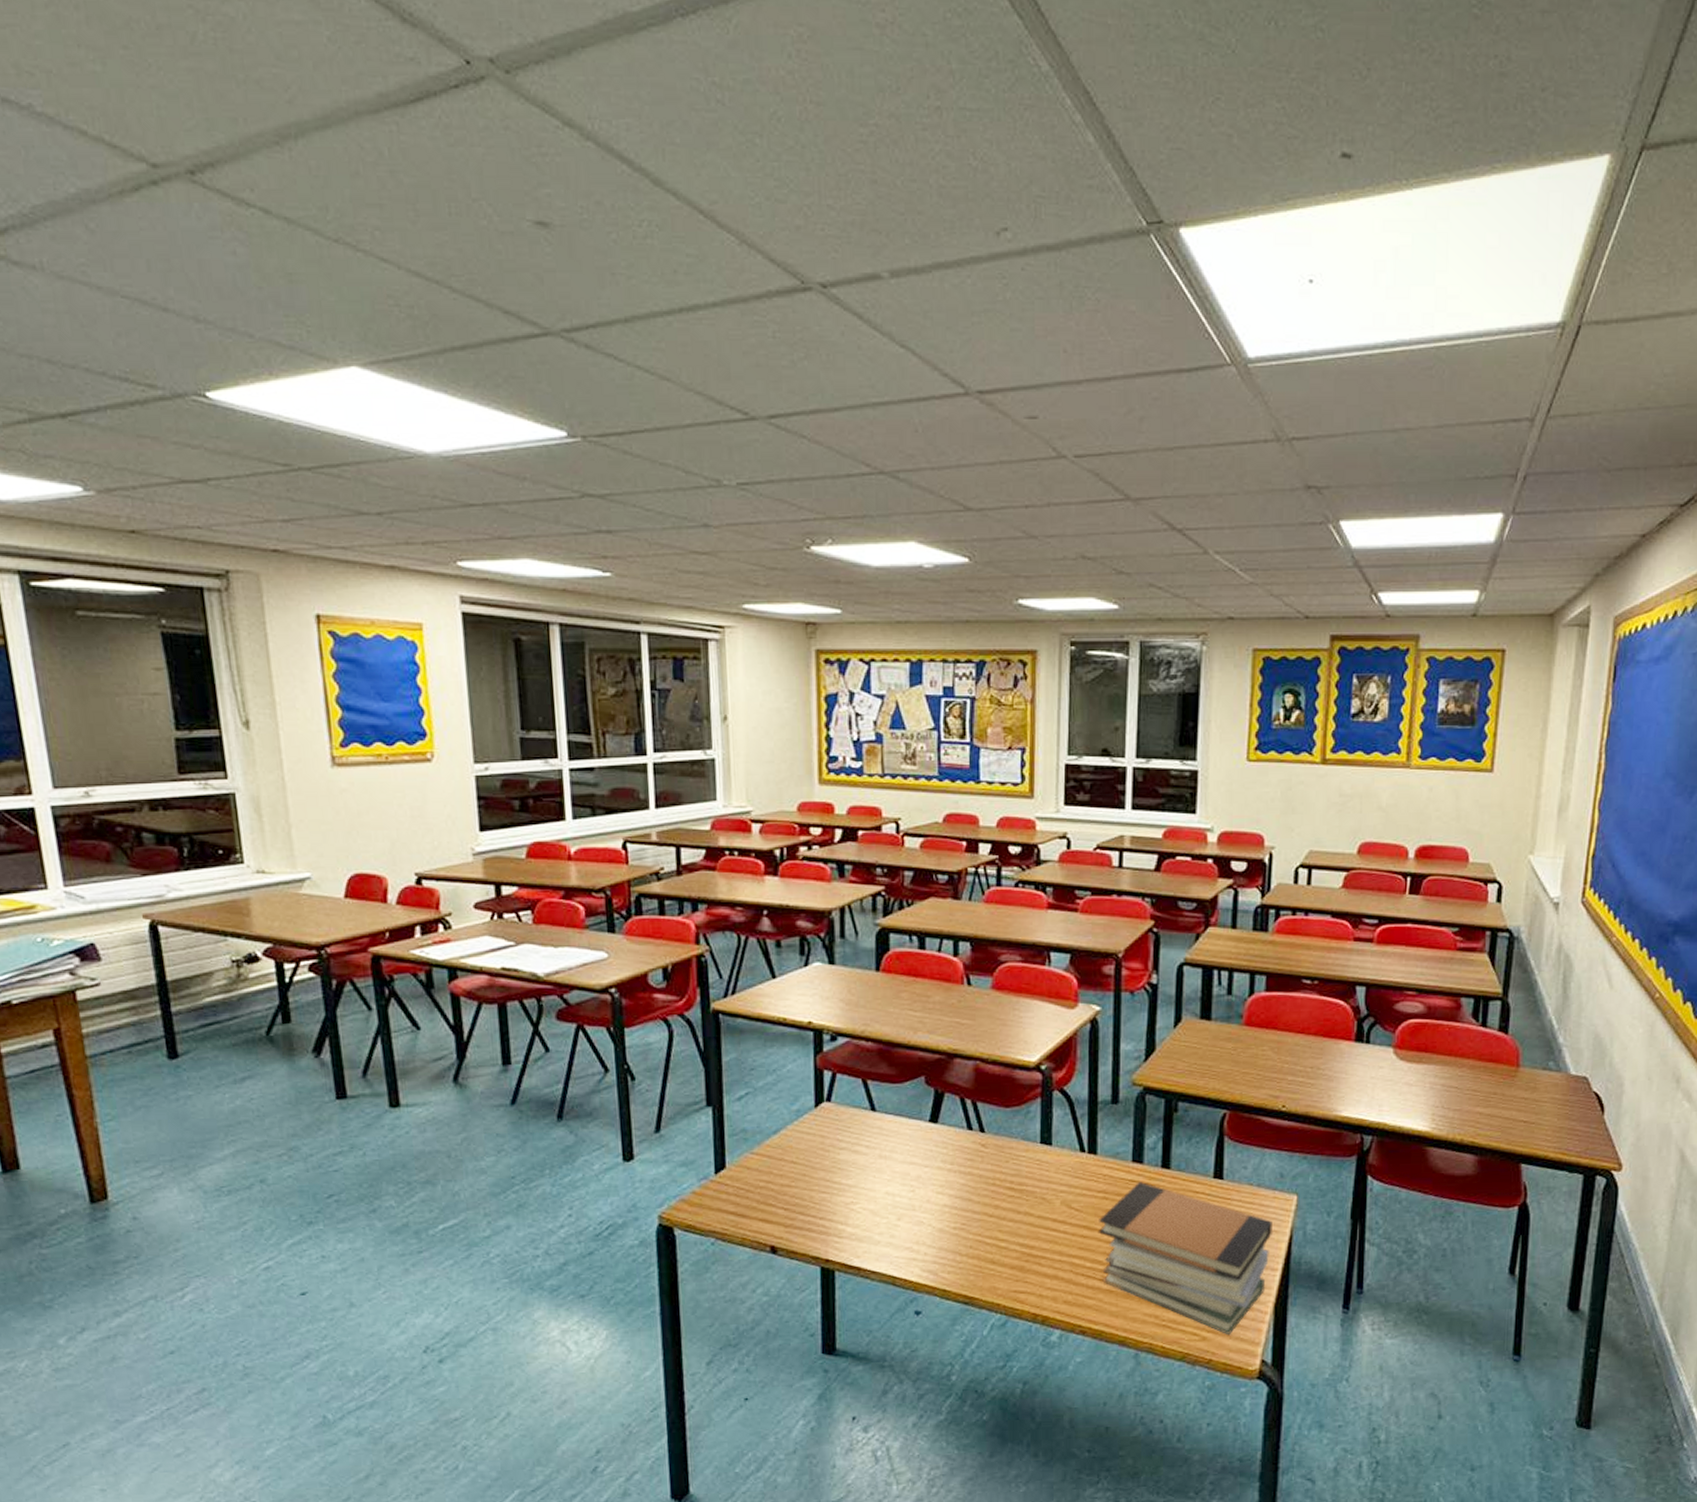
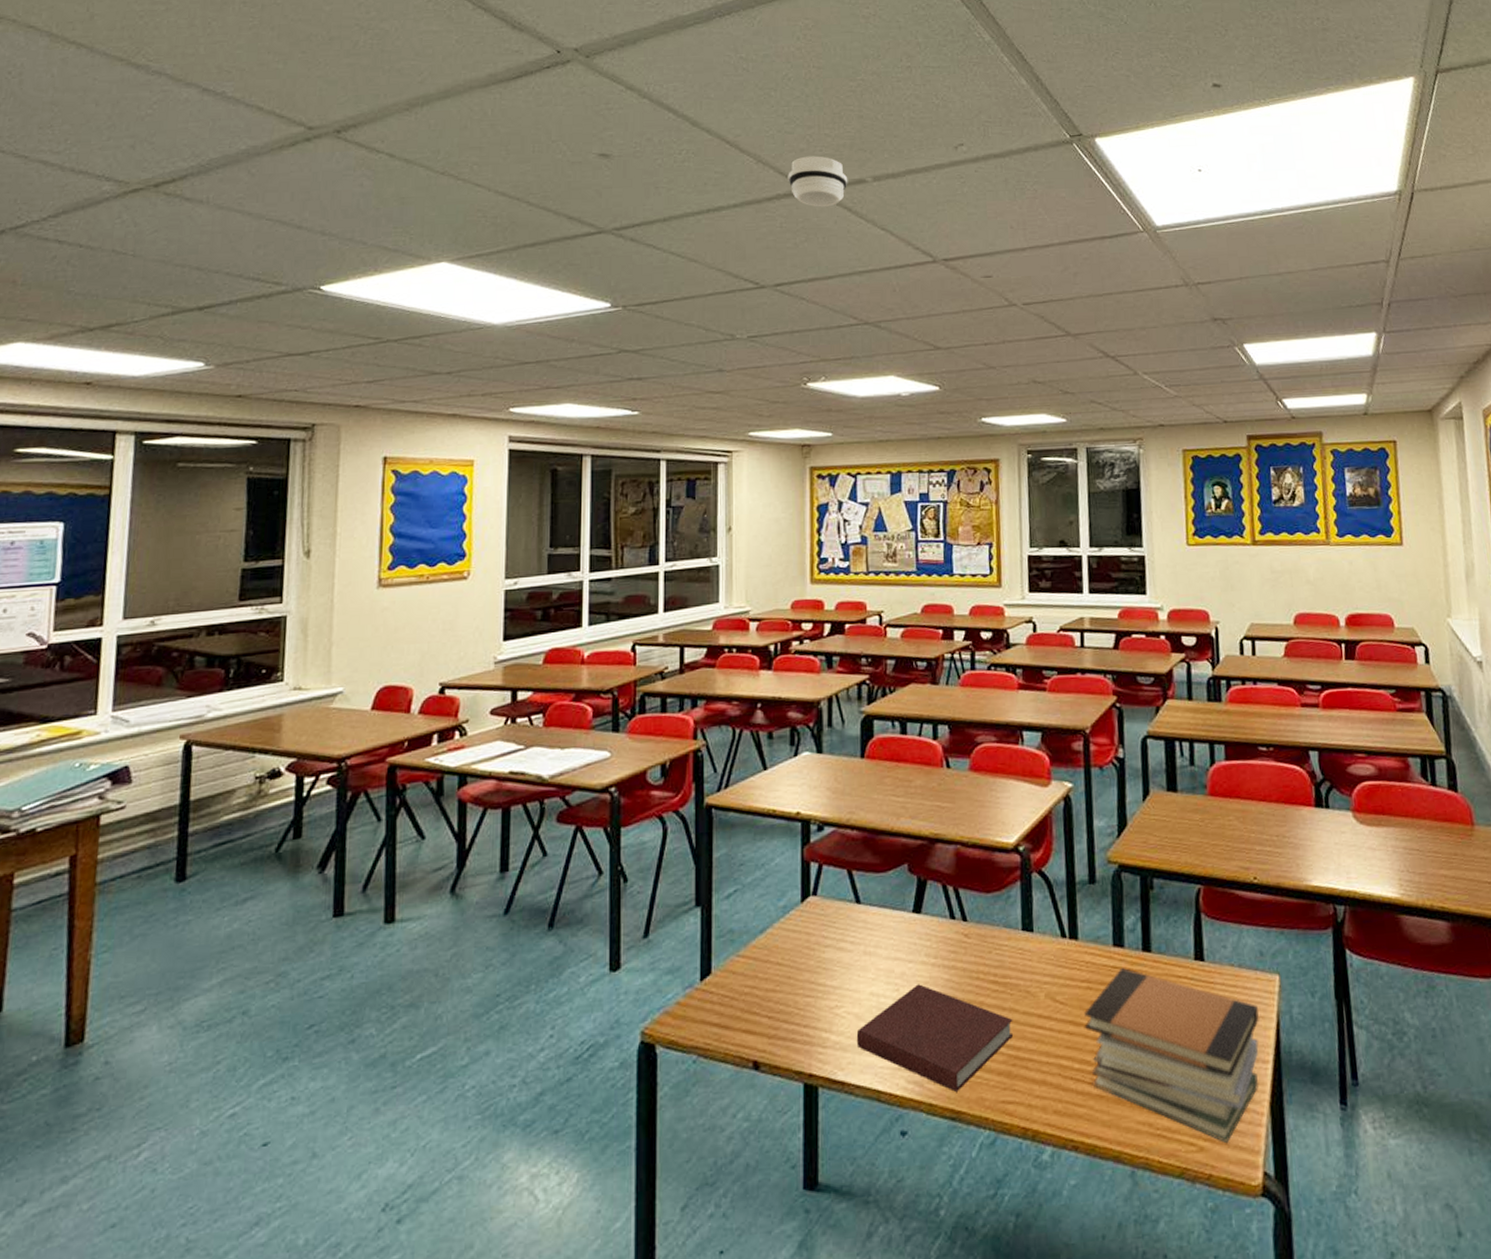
smoke detector: none [780,237,858,312] -> present [788,156,848,207]
notebook: none [872,1187,1028,1281] -> present [856,984,1014,1092]

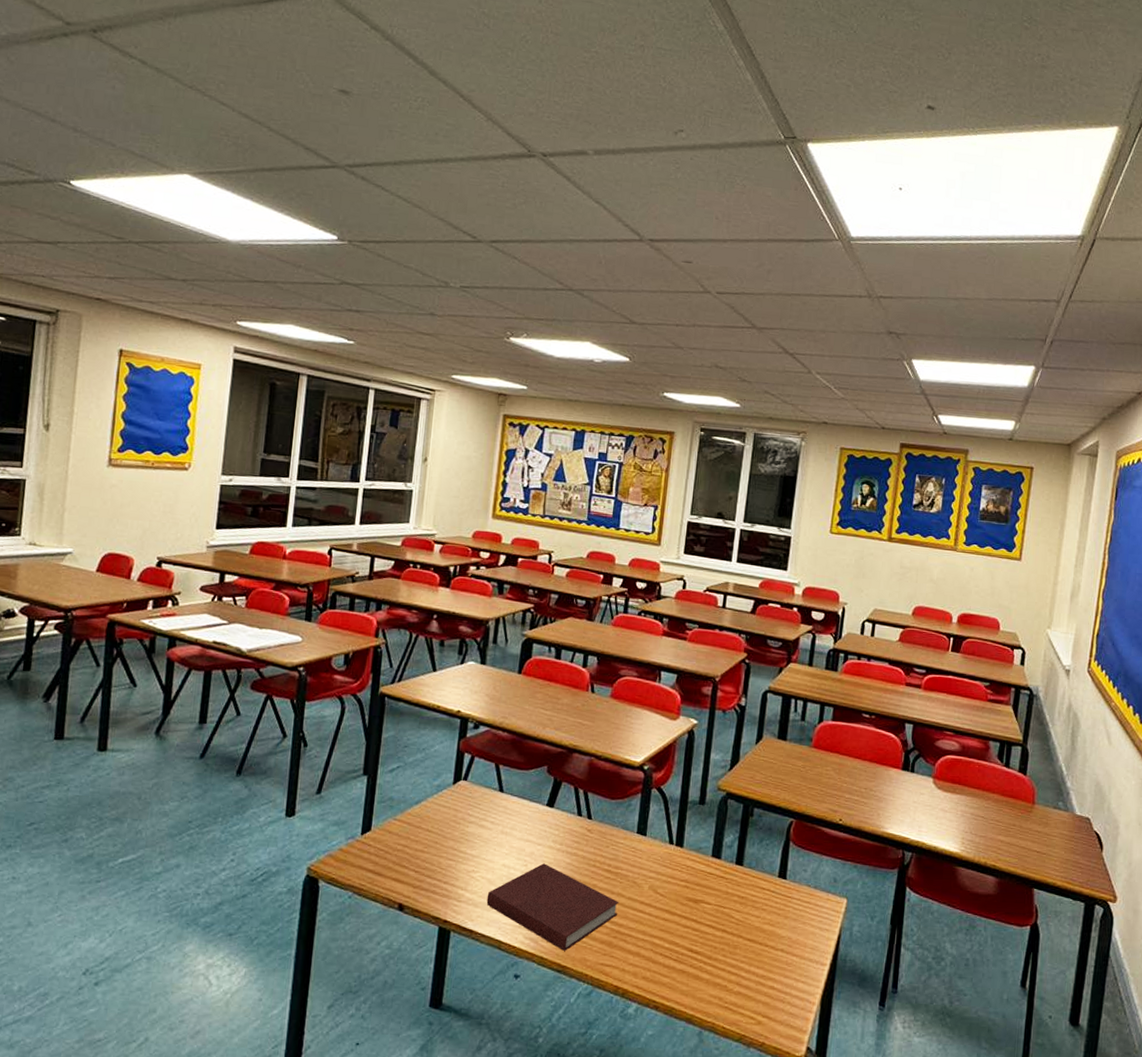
smoke detector: present [788,156,848,207] -> none [514,120,571,173]
book stack: present [1084,968,1260,1144] -> none [677,875,825,1022]

